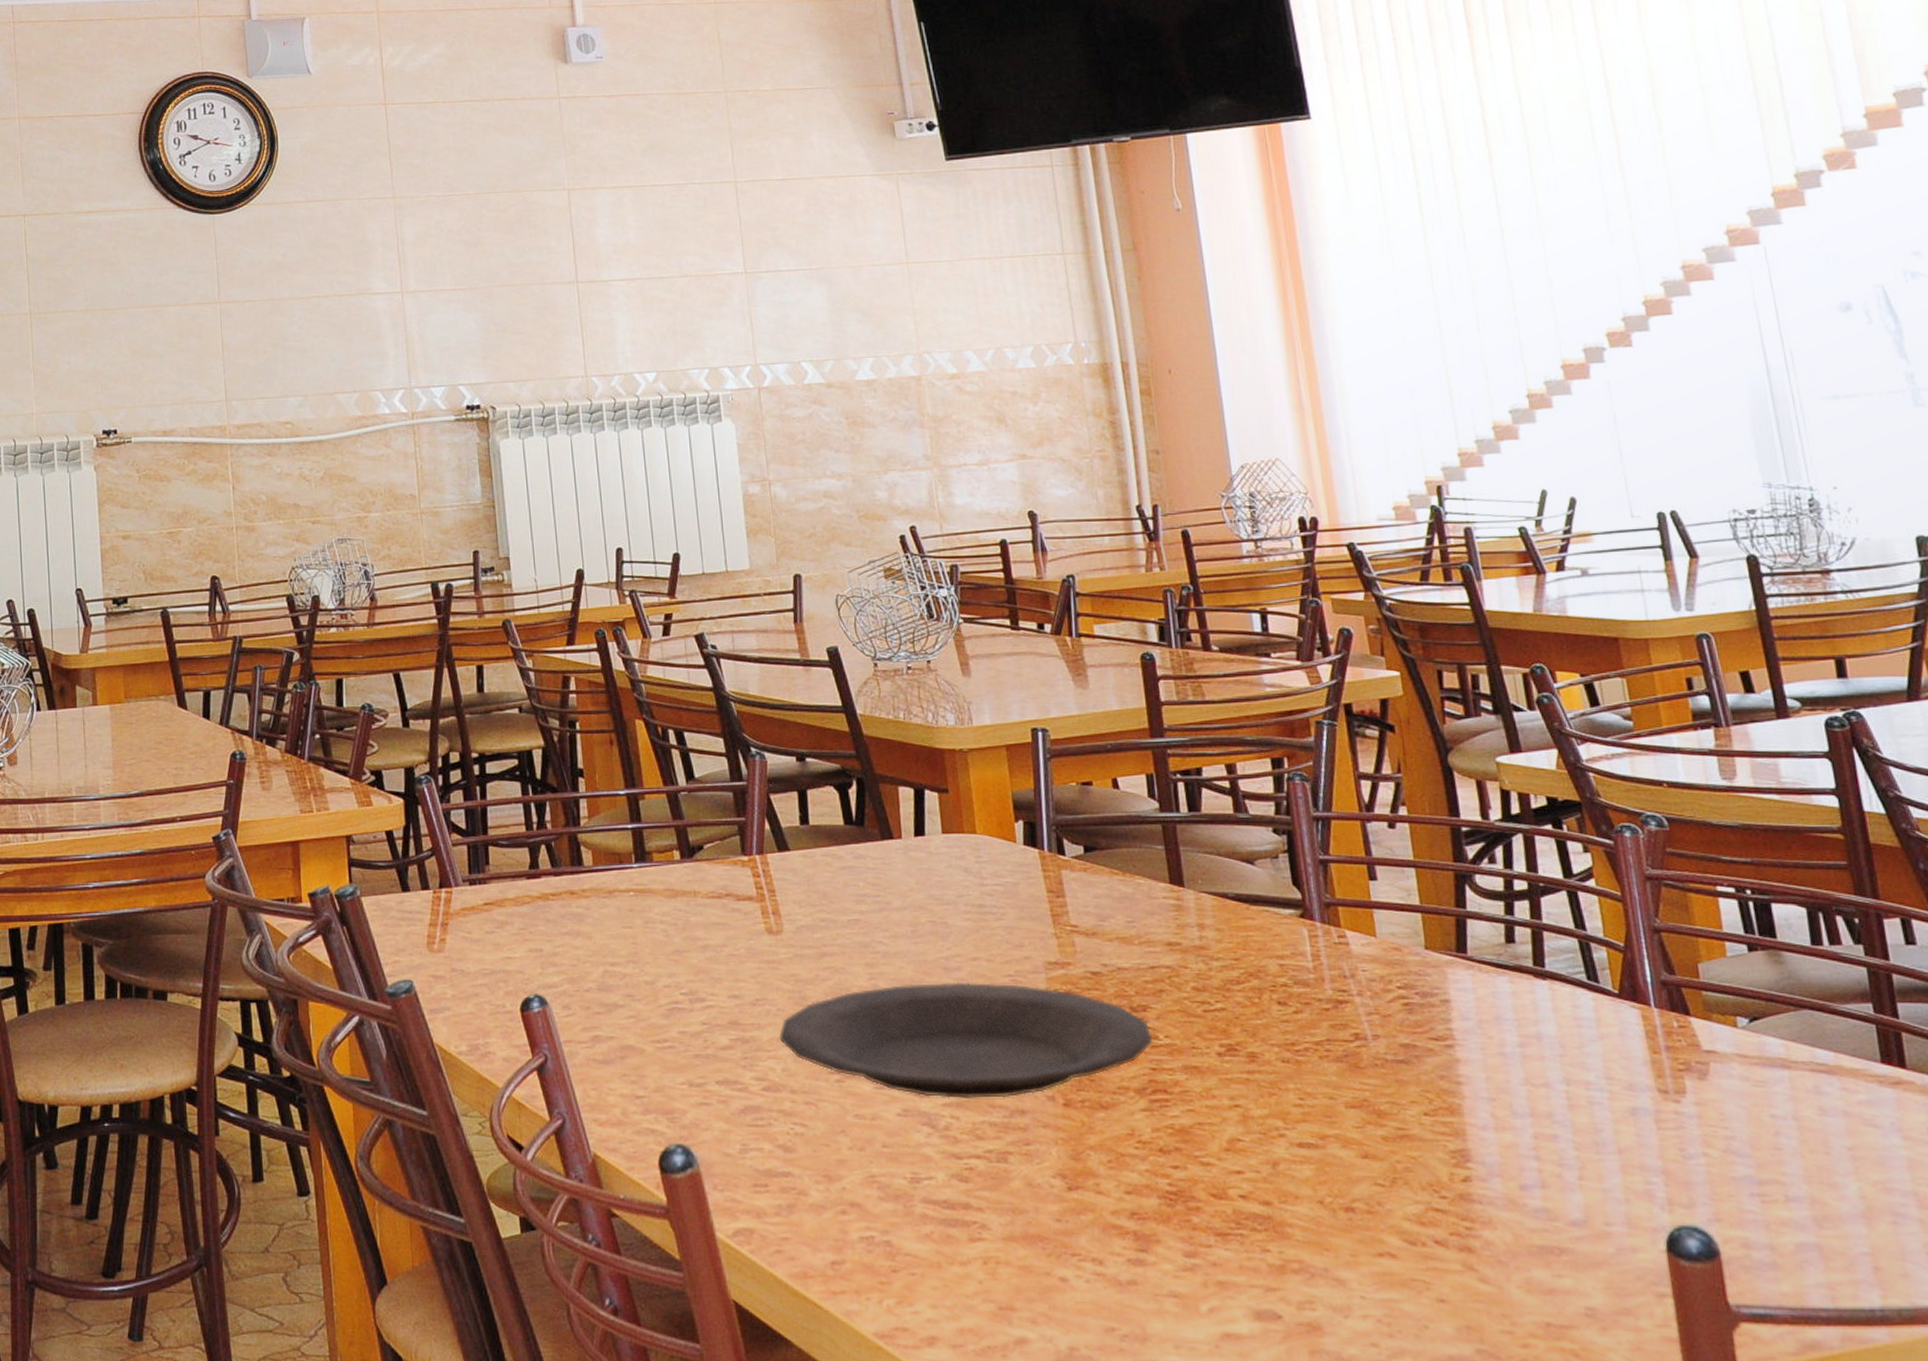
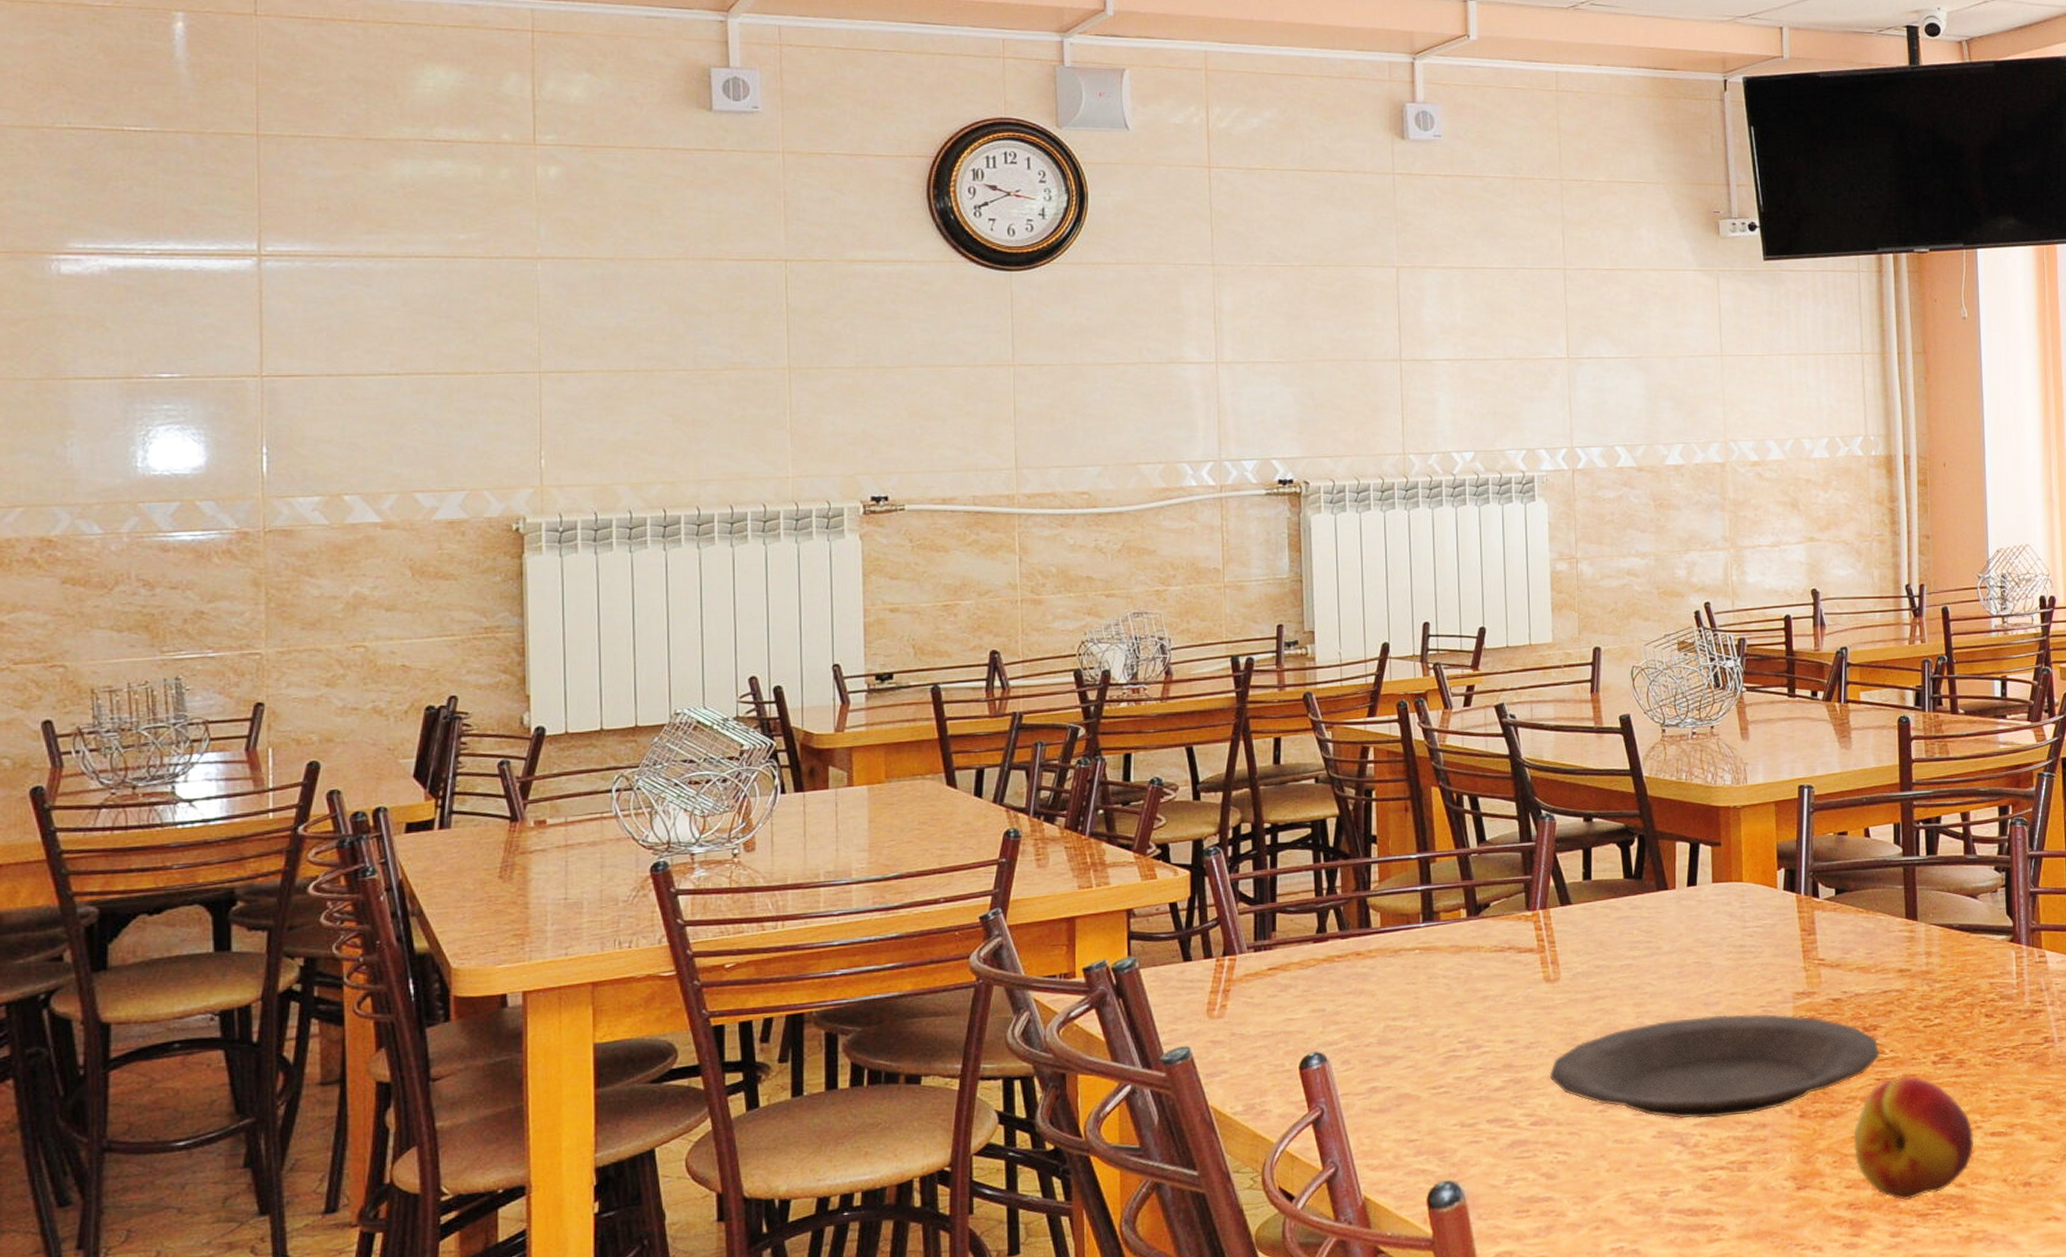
fruit: none [1128,1069,1279,1215] -> present [1853,1076,1974,1201]

